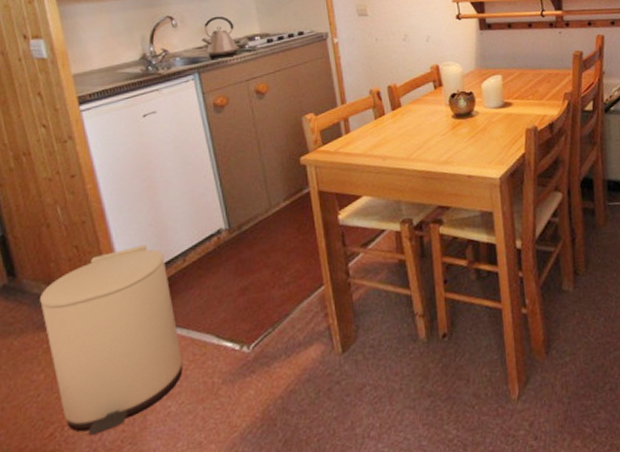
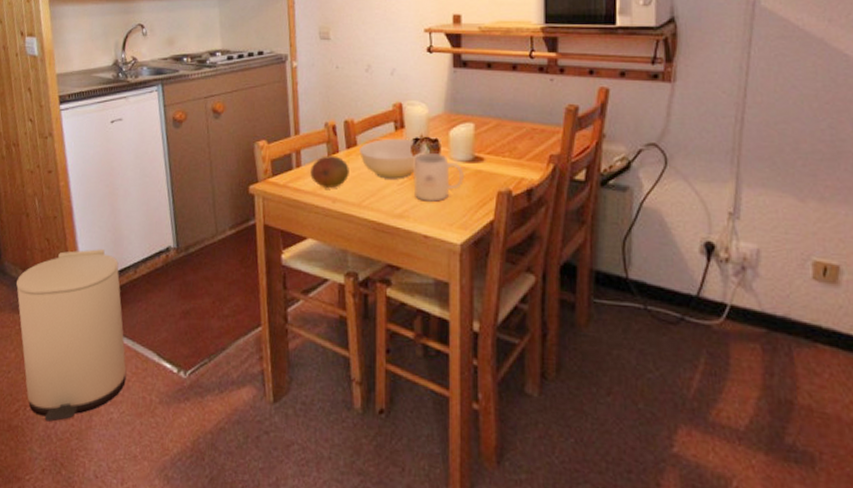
kettle: present [201,16,240,60] -> none [167,27,201,73]
fruit: none [359,117,396,149] -> present [310,154,349,189]
bowl: none [404,95,464,132] -> present [359,138,427,179]
mug: none [453,103,497,147] -> present [412,152,464,203]

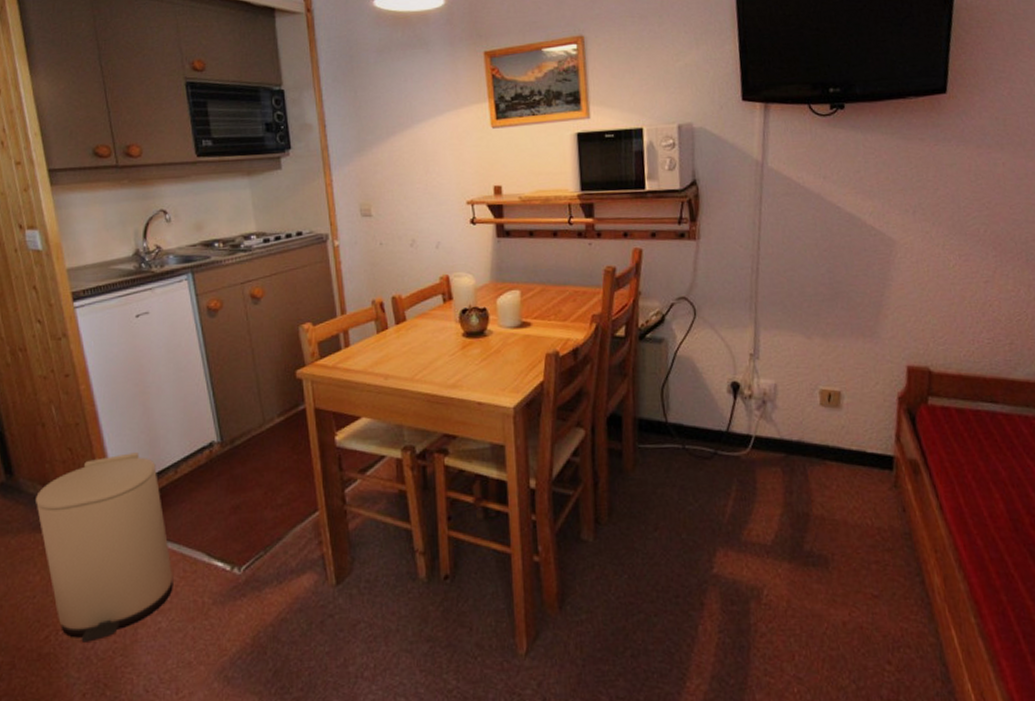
fruit: present [310,154,349,189] -> none [360,331,400,366]
bowl: present [359,138,427,179] -> none [409,310,476,351]
mug: present [412,152,464,203] -> none [463,321,513,371]

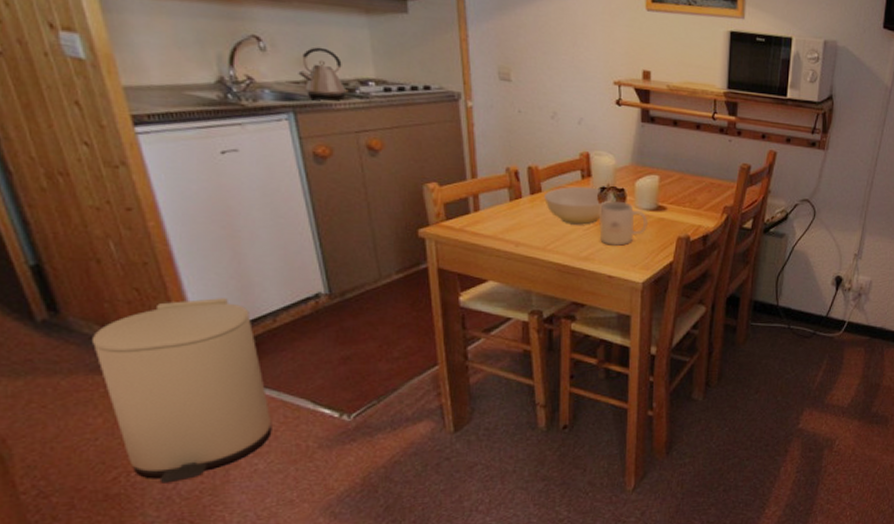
kettle: none [195,211,235,260] -> present [298,47,349,102]
bowl: none [409,310,476,351] -> present [544,186,613,225]
mug: none [463,321,513,371] -> present [598,201,648,247]

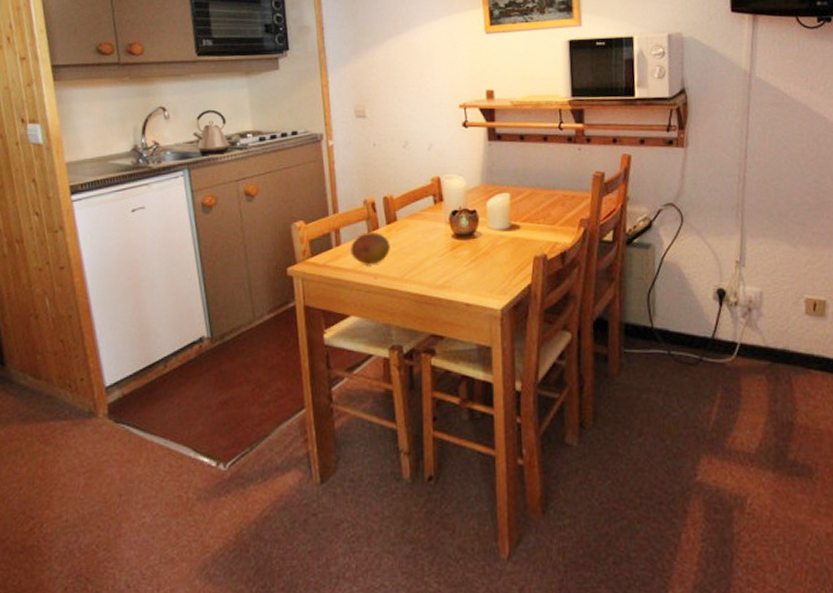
pedal bin: present [93,298,272,483] -> none [26,346,159,536]
fruit: none [490,199,533,233] -> present [351,231,390,266]
bowl: present [544,186,613,225] -> none [400,211,466,252]
mug: present [598,201,648,247] -> none [452,223,502,272]

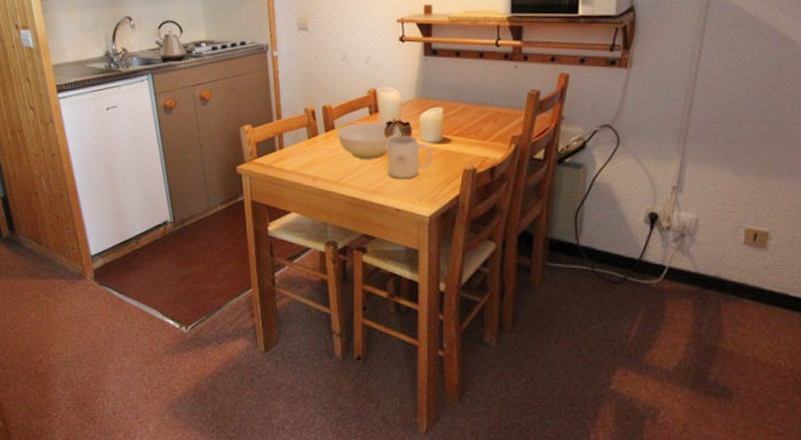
fruit: present [351,231,390,266] -> none [292,137,328,168]
bowl: none [400,211,466,252] -> present [337,122,399,159]
mug: none [452,223,502,272] -> present [385,134,433,180]

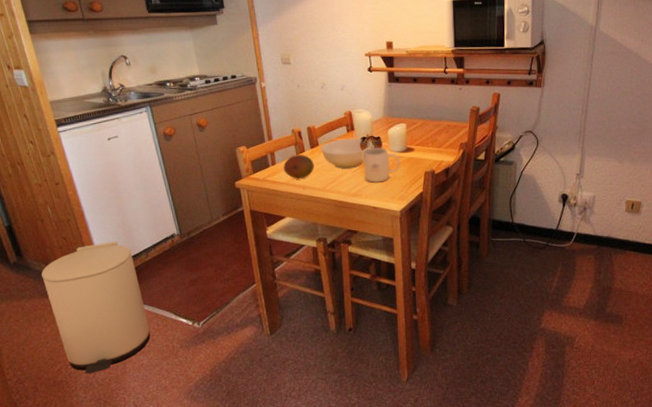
pedal bin: none [32,223,135,369] -> present [42,241,151,374]
kettle: present [154,19,188,63] -> none [151,57,183,96]
fruit: none [292,137,328,168] -> present [283,153,314,180]

